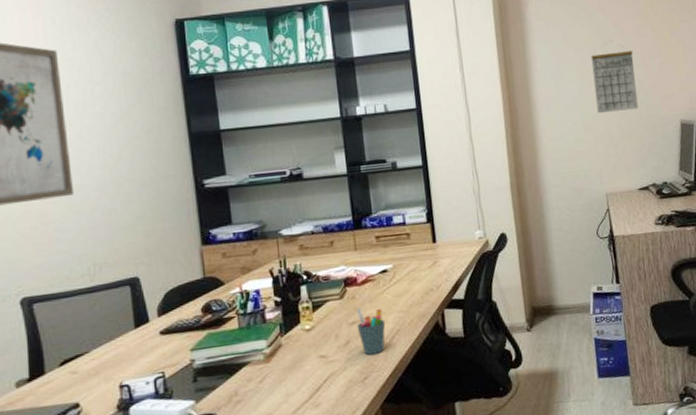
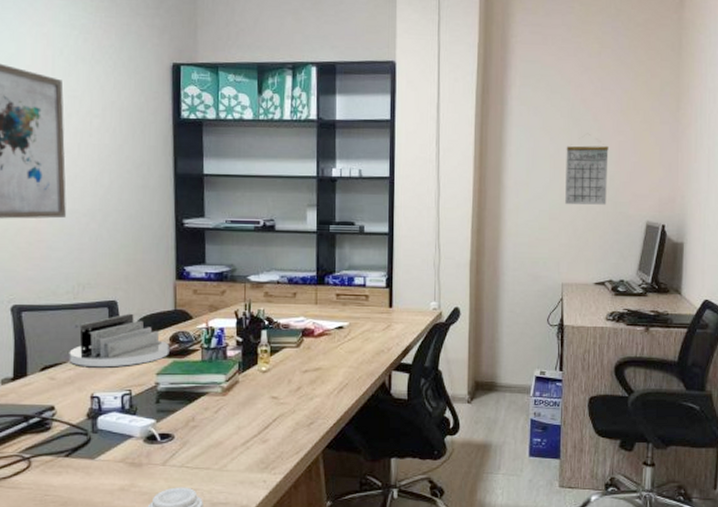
desk organizer: none [90,288,203,354] -> present [69,313,170,368]
pen holder: present [357,308,386,355] -> none [309,358,336,402]

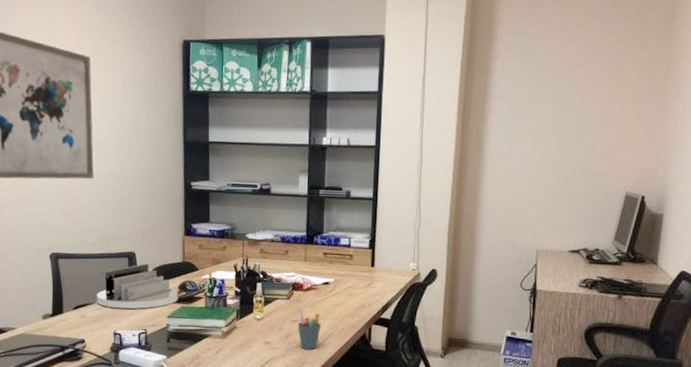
pen holder: none [309,358,336,402] -> present [298,309,322,349]
calendar: present [565,134,609,205] -> none [544,105,591,175]

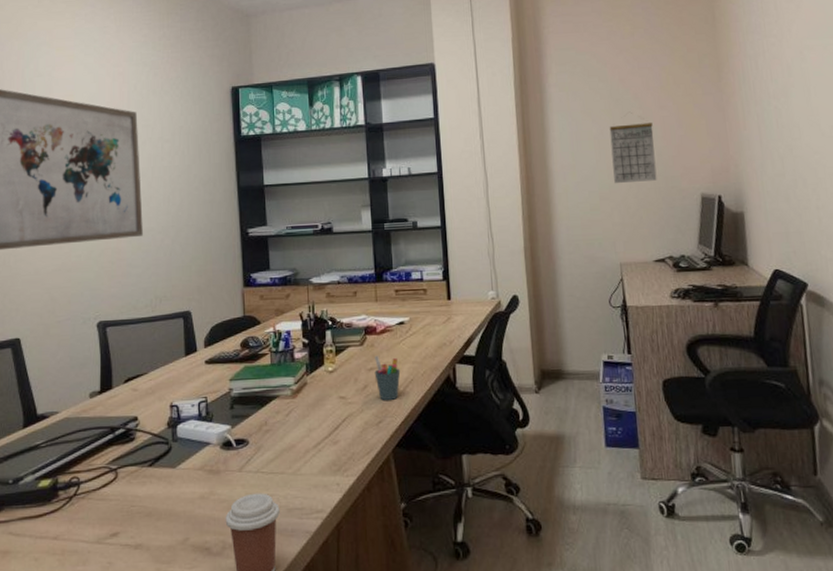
desk organizer: present [96,263,179,309] -> none [149,322,241,377]
calendar: none [544,105,591,175] -> present [609,113,657,183]

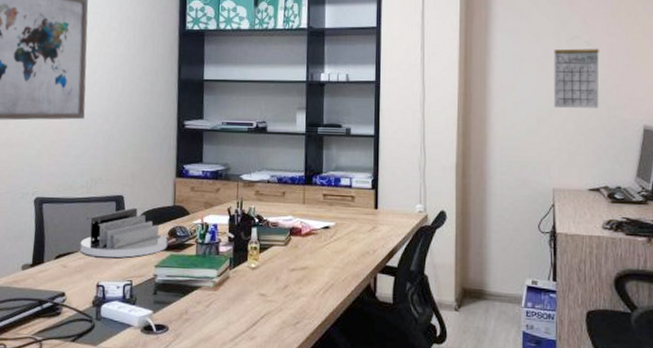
desk organizer: none [149,322,241,377] -> present [79,207,168,258]
pen holder: present [374,355,401,400] -> none [296,257,322,302]

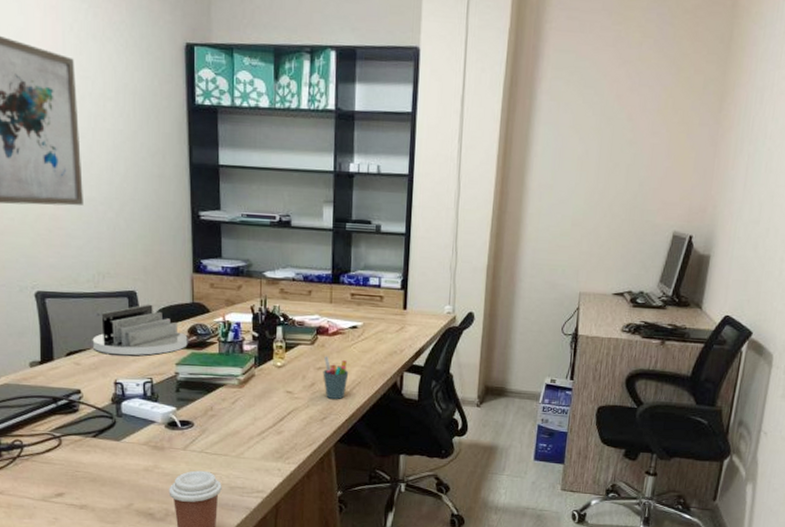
pen holder: none [296,257,322,302] -> present [323,356,349,399]
calendar: present [554,37,599,108] -> none [590,135,641,212]

